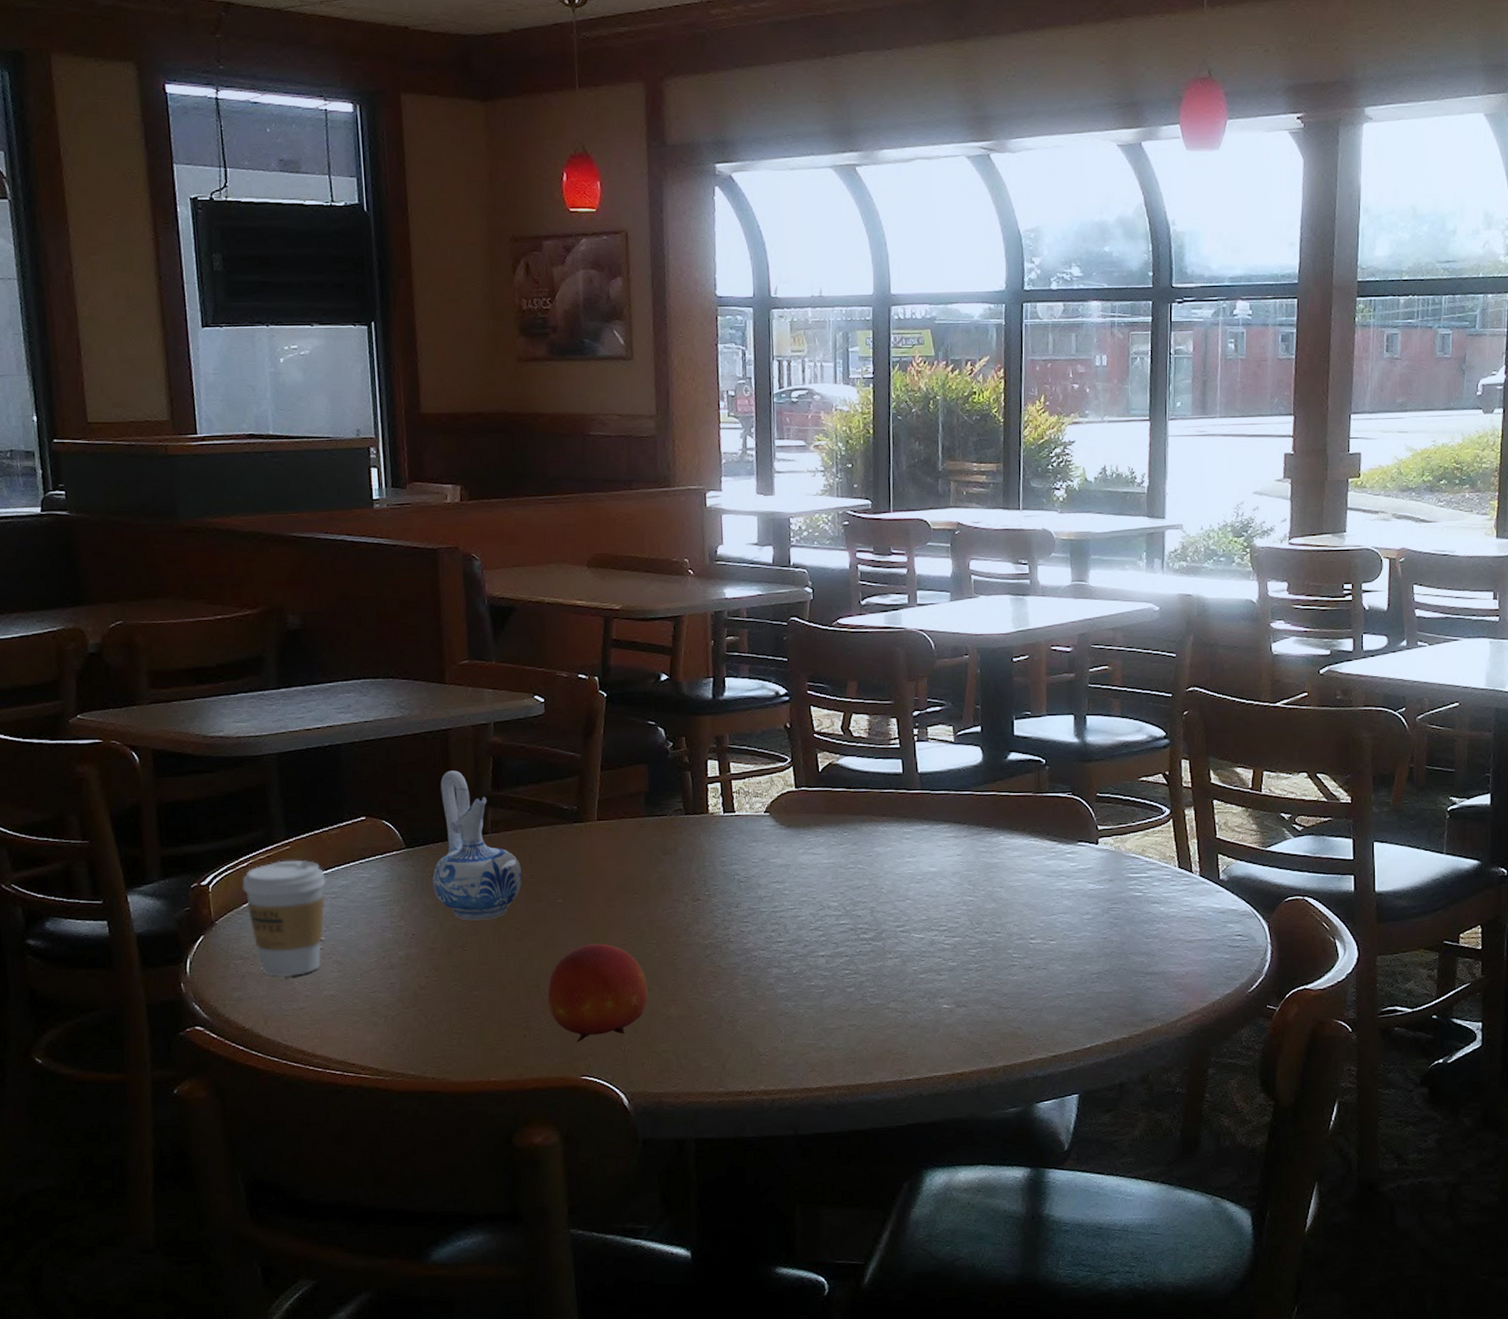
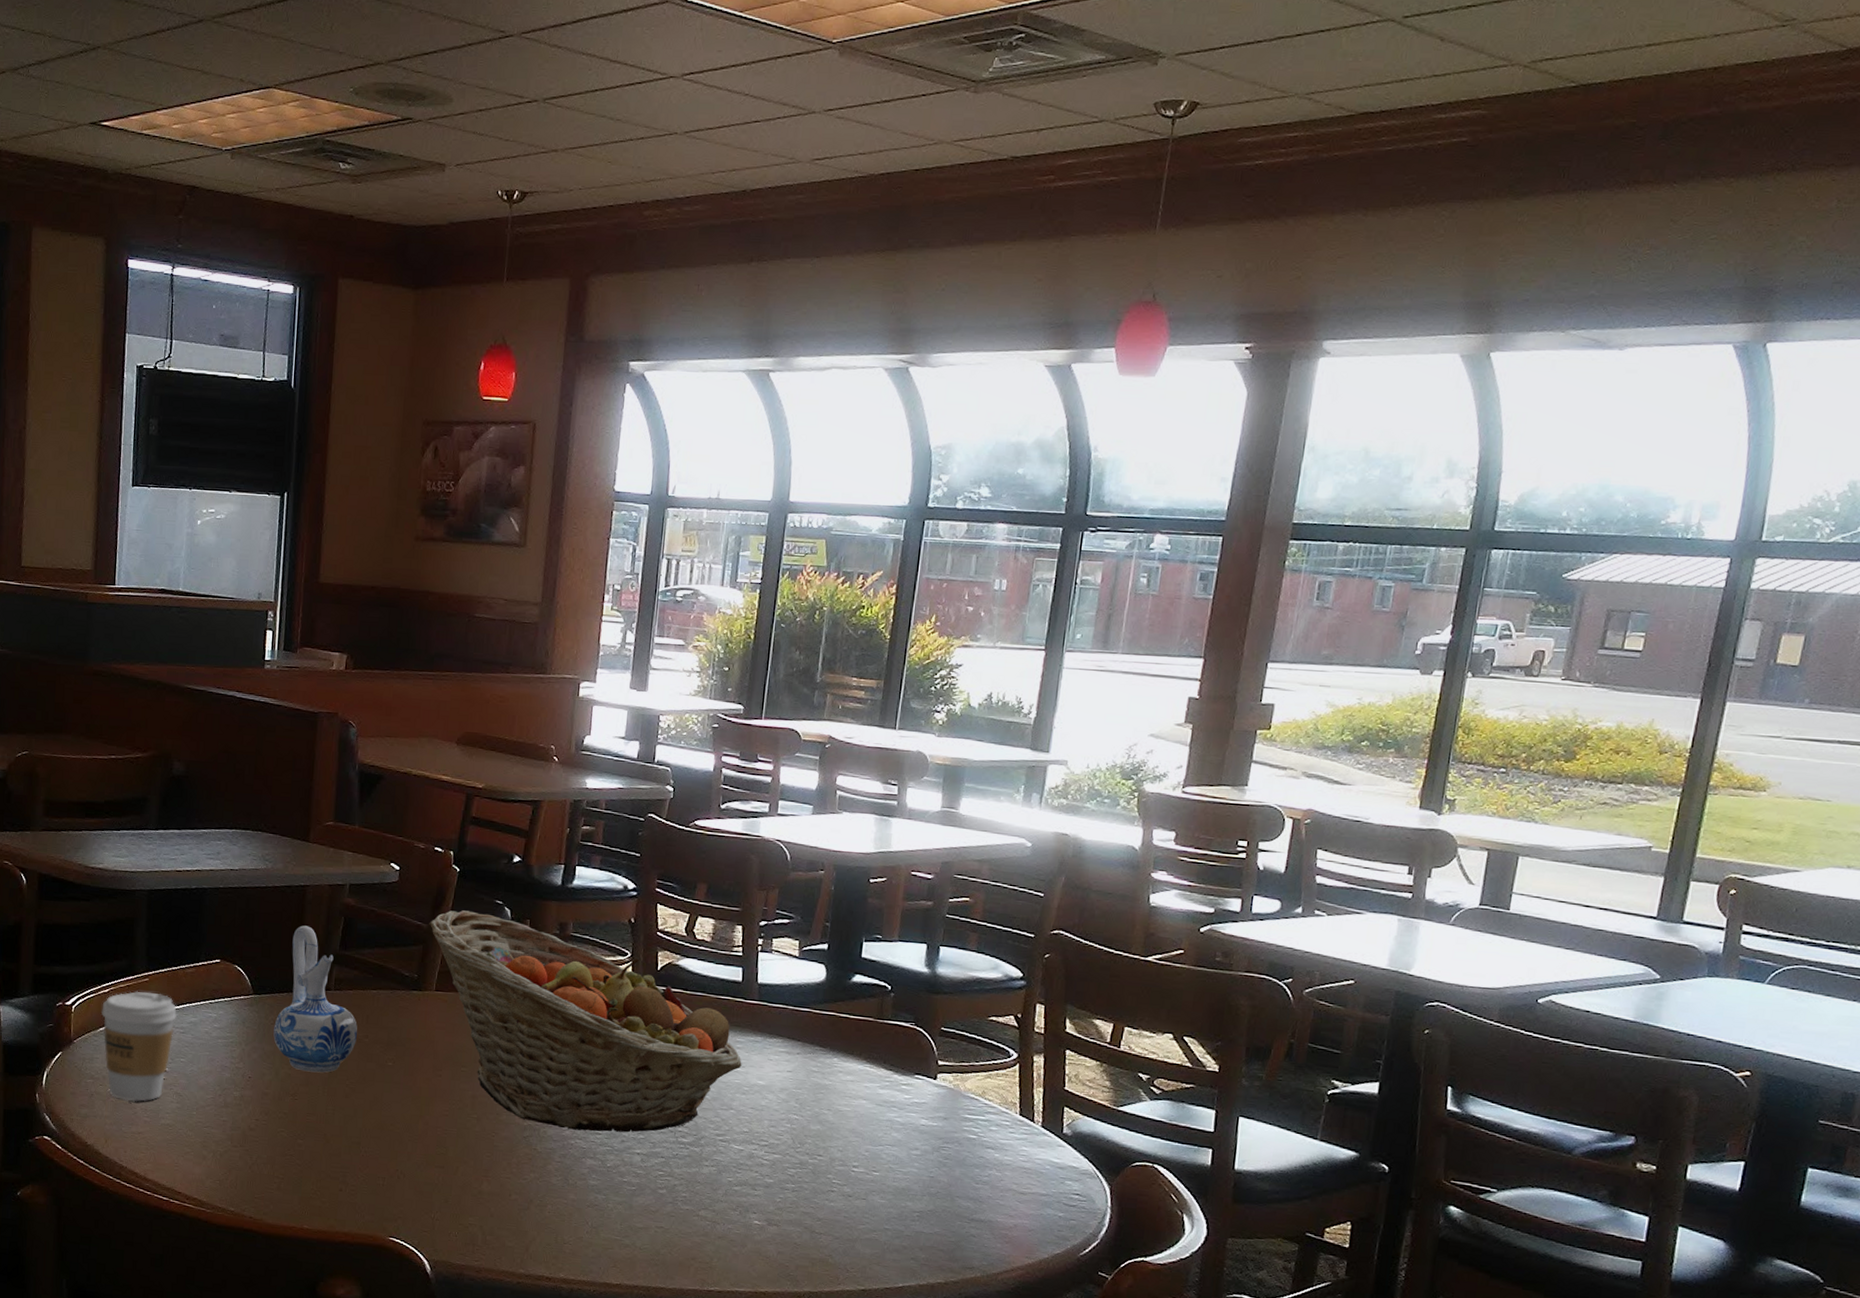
fruit: present [548,943,648,1043] -> none [366,1109,463,1204]
fruit basket: none [582,735,913,942] -> present [429,910,742,1133]

